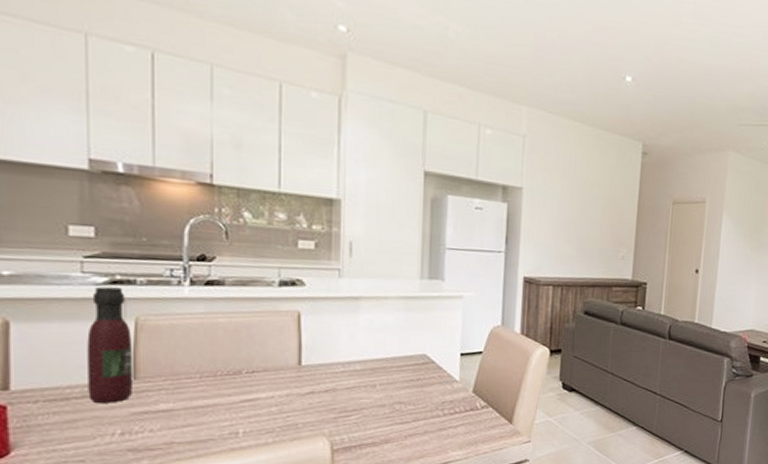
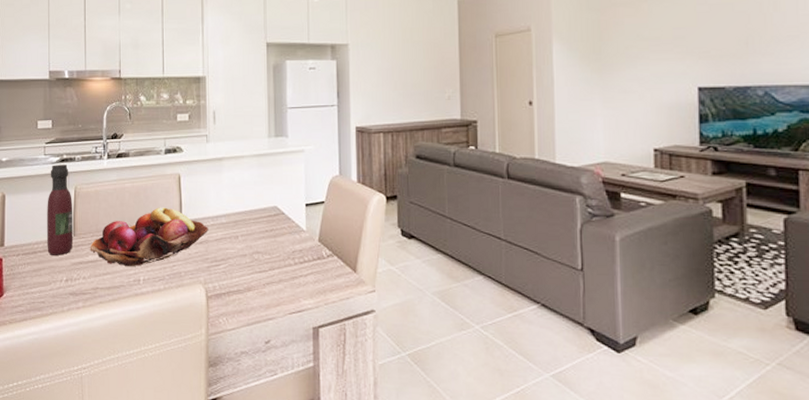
fruit basket: none [160,348,337,418] -> present [90,207,208,267]

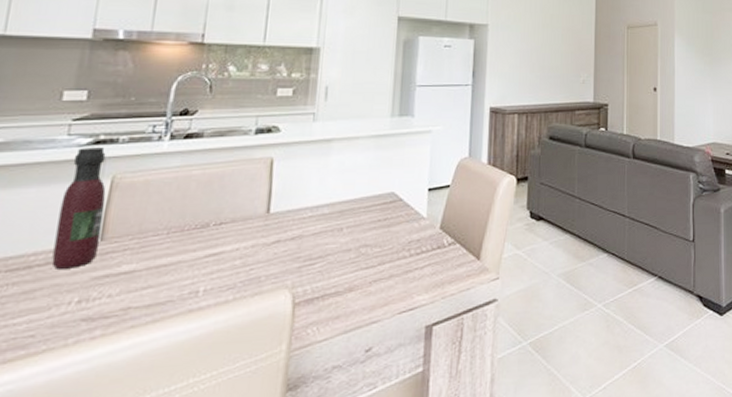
fruit basket: present [90,207,208,267] -> none [124,198,305,276]

